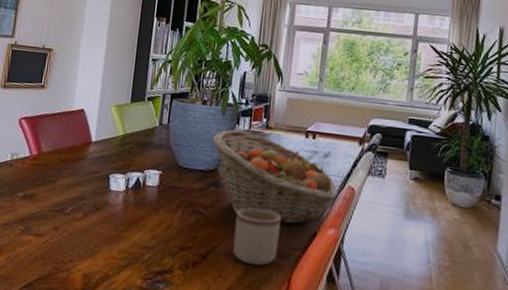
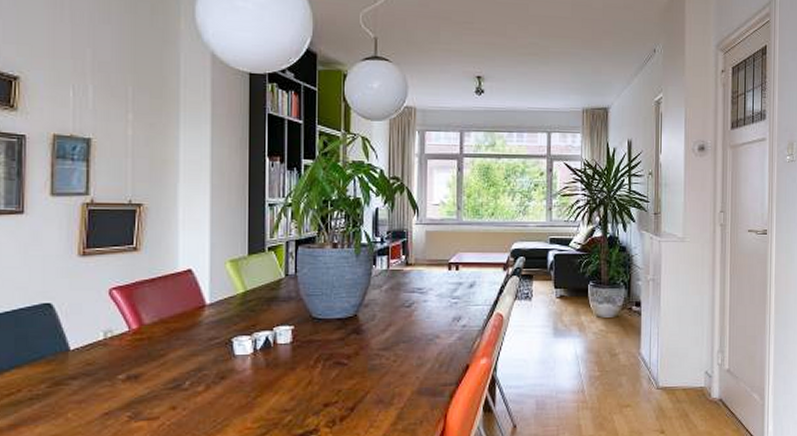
fruit basket: present [213,130,338,225] -> none [348,271,487,361]
mug: present [233,208,281,266] -> none [382,349,431,408]

